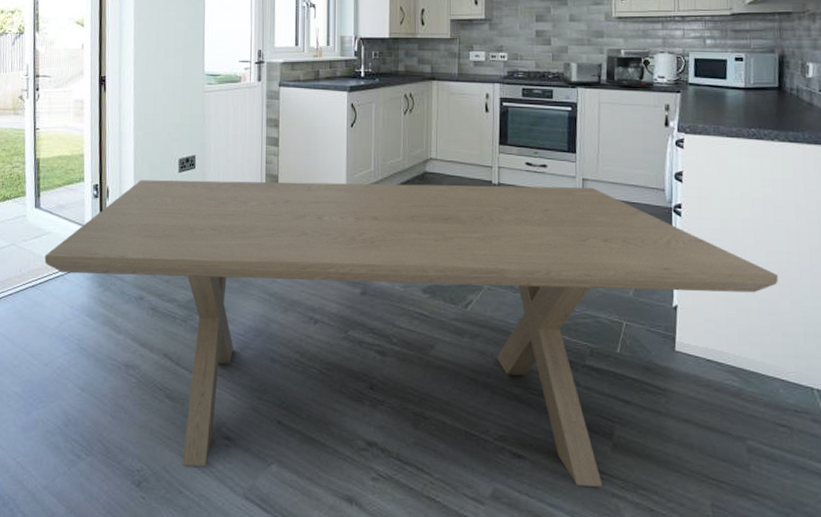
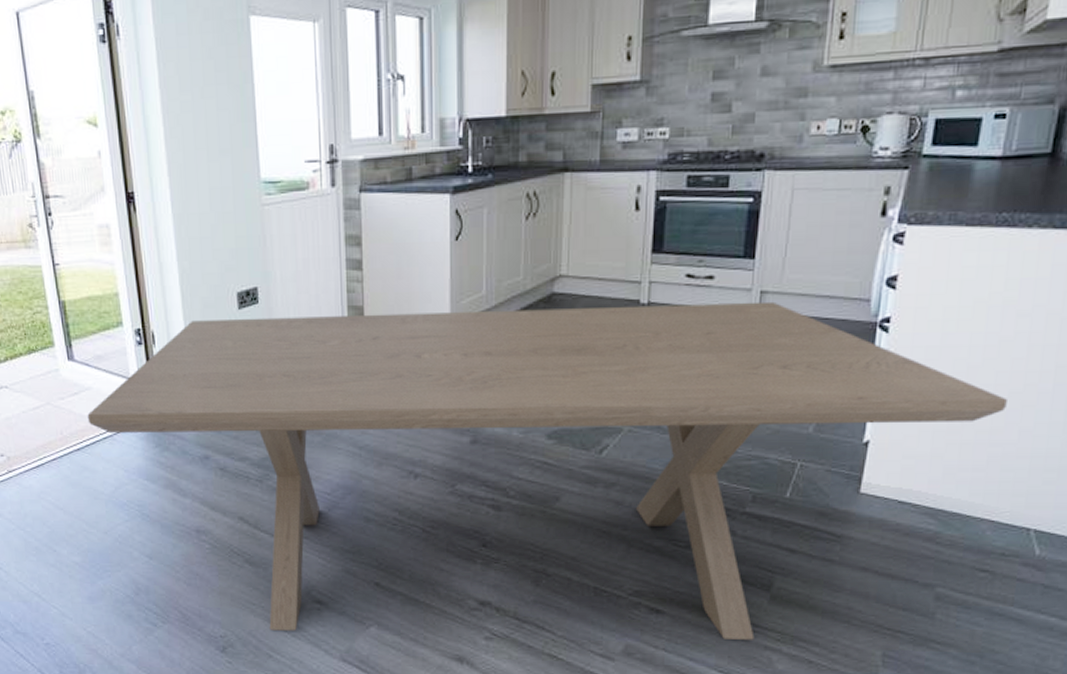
toaster: present [562,61,603,85] -> none [744,132,803,167]
coffee maker: present [605,48,655,87] -> none [804,109,874,165]

